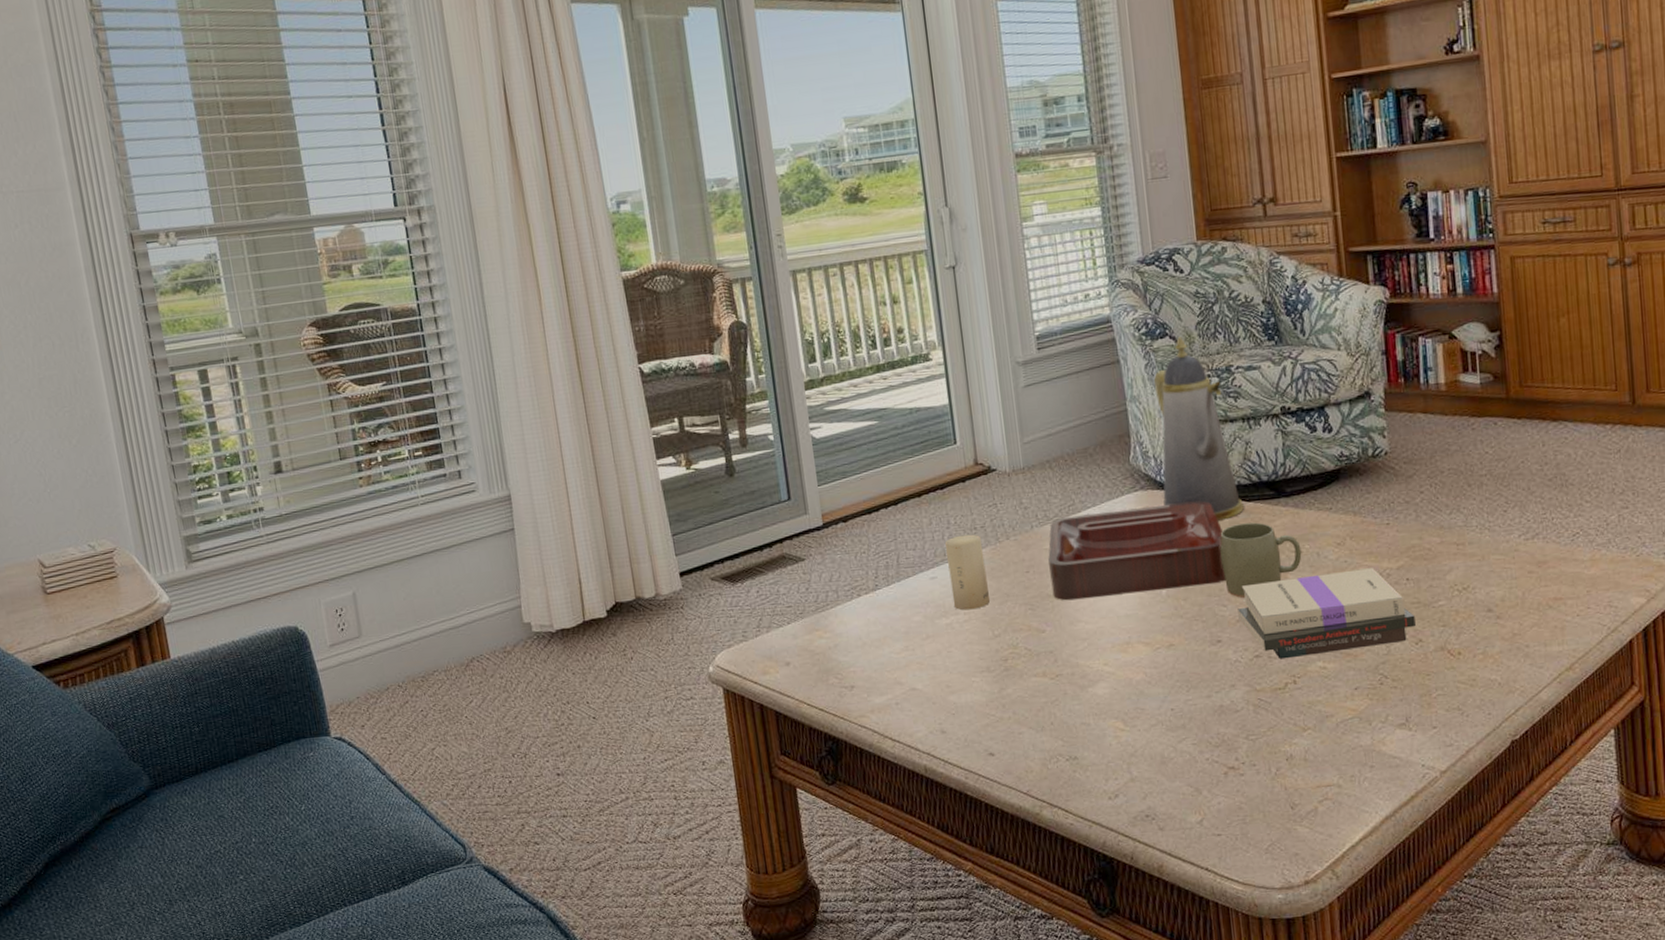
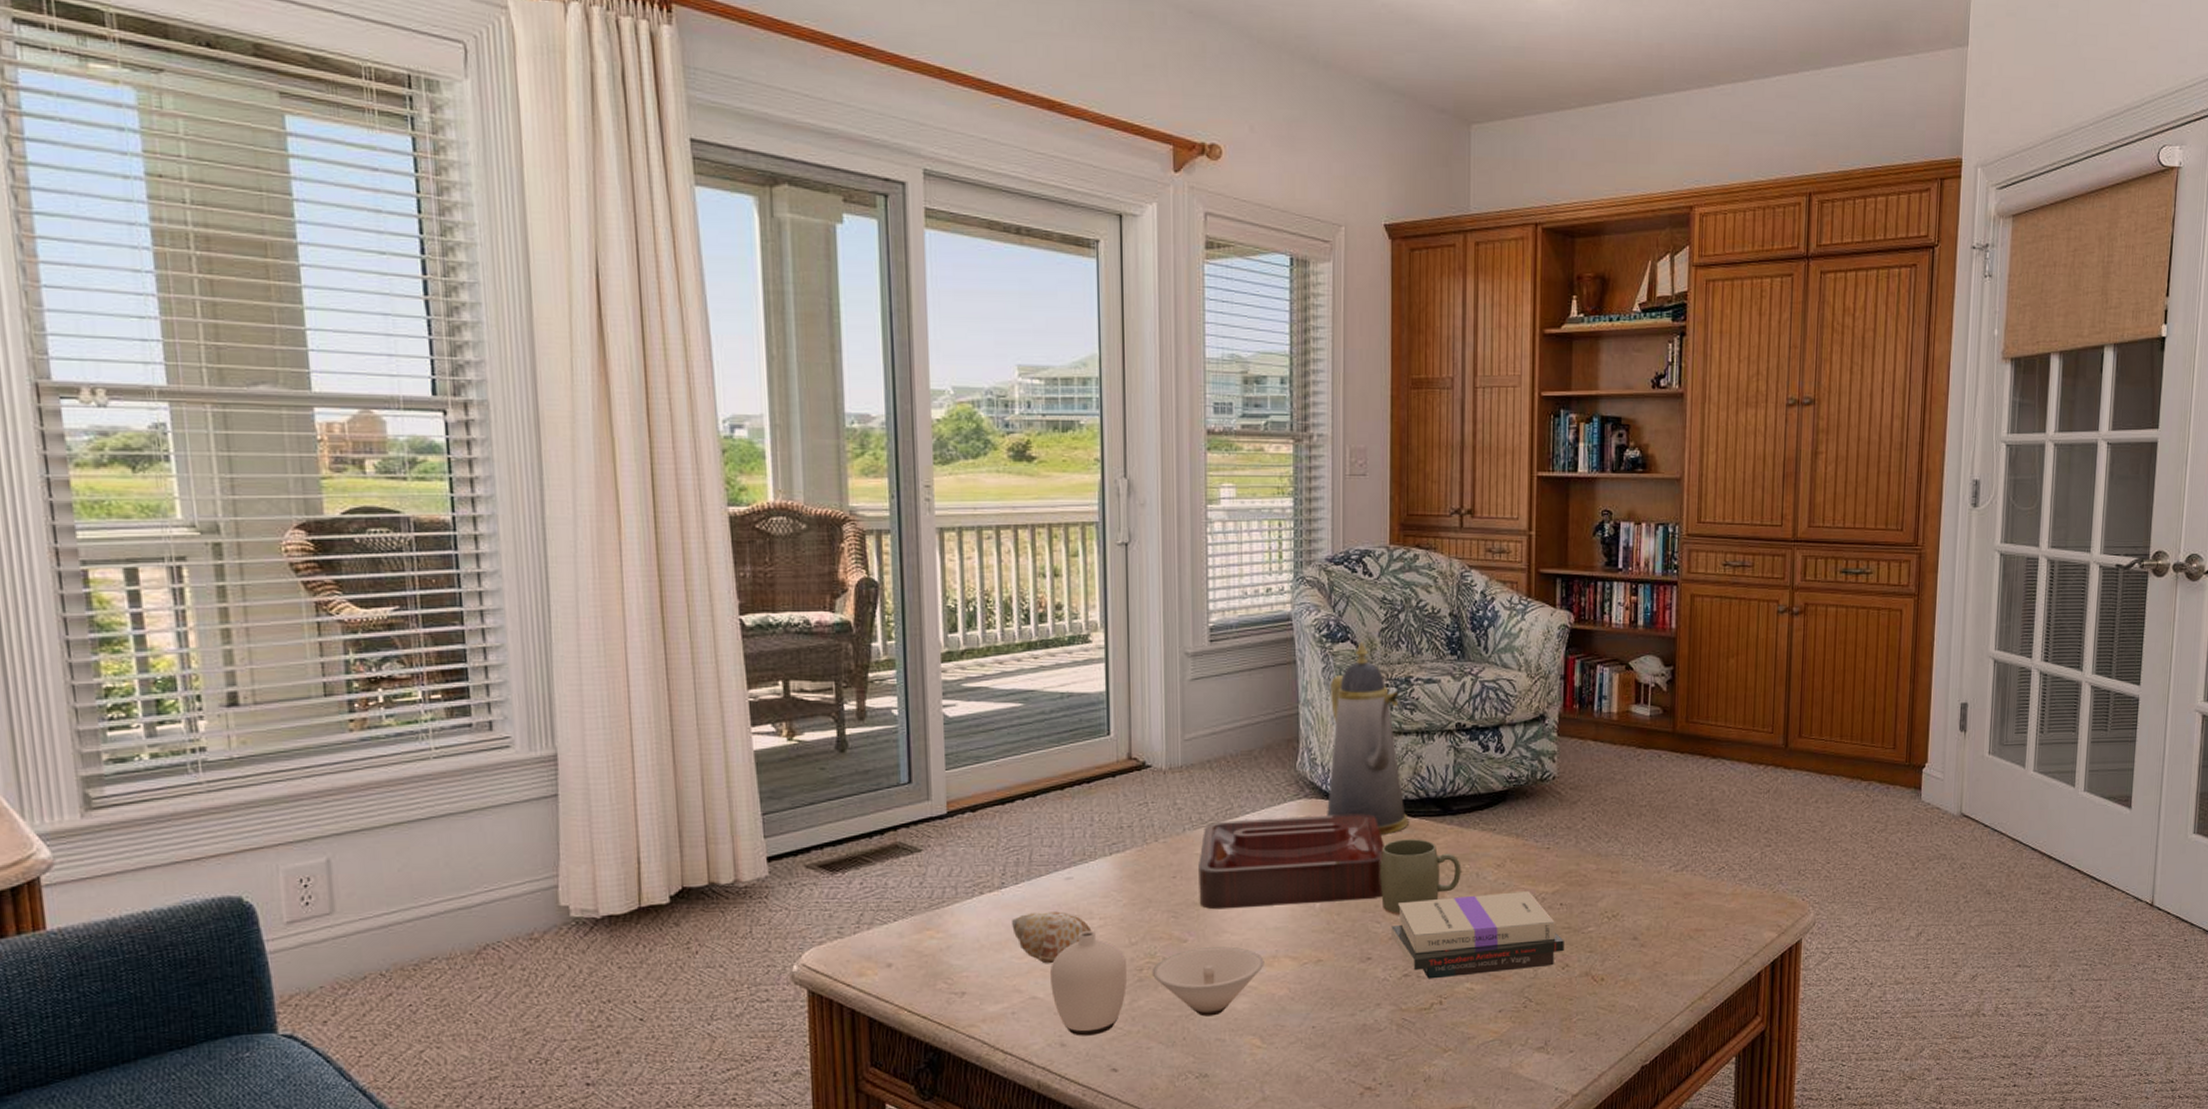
seashell: none [888,608,959,658] -> present [1012,911,1092,964]
decorative bowl: none [925,625,1120,724] -> present [1049,931,1264,1036]
candle: present [944,534,991,611] -> none [1085,833,1131,915]

